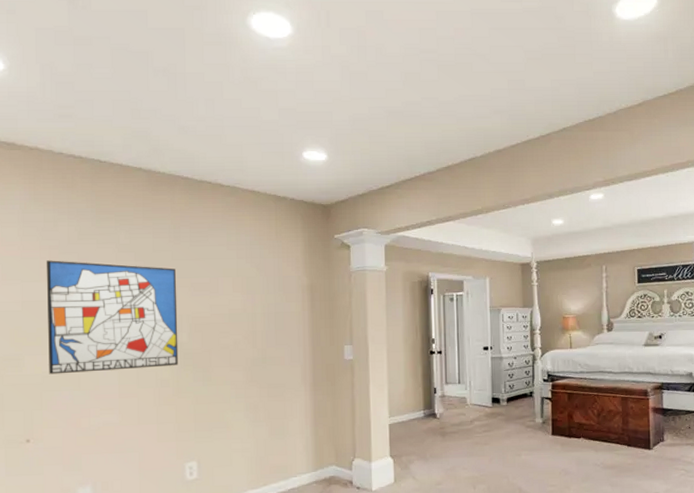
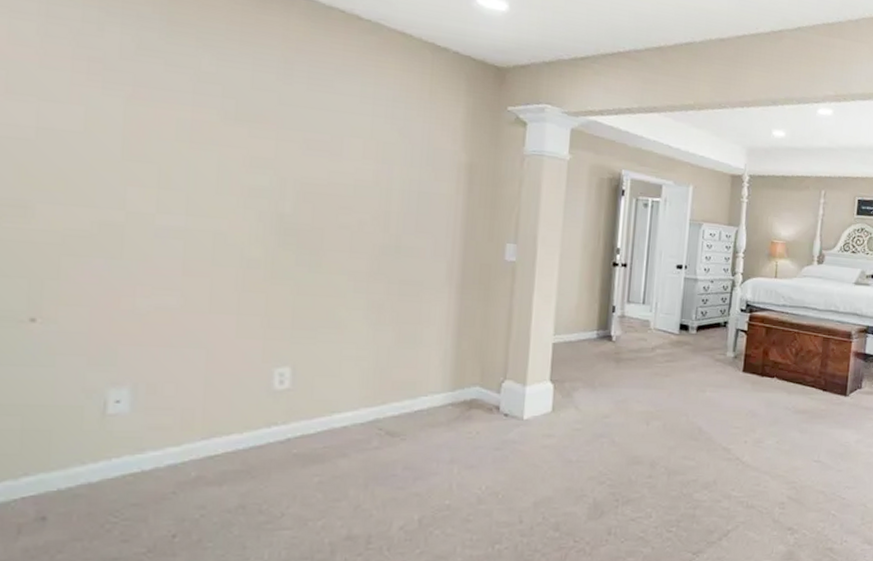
wall art: present [46,260,179,375] -> none [74,76,283,243]

